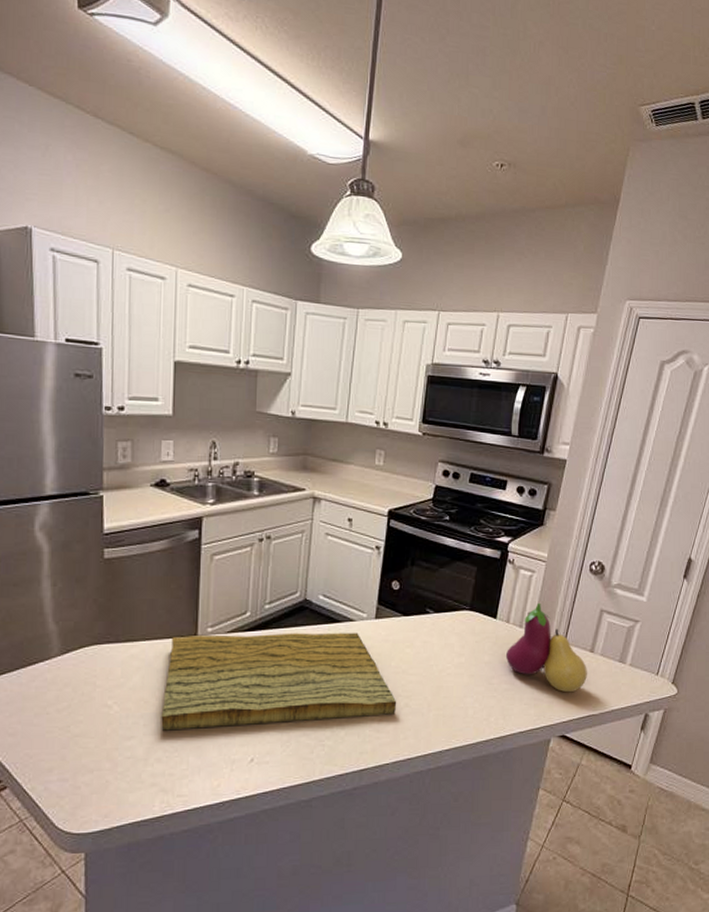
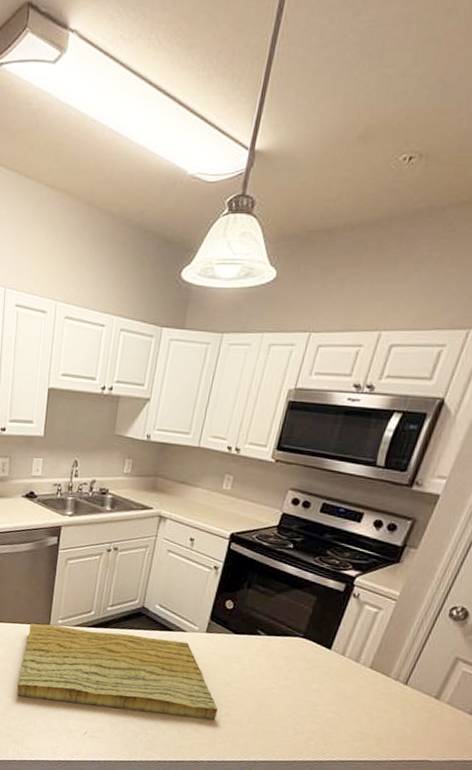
fruit: present [506,602,587,693] -> none [336,640,429,735]

